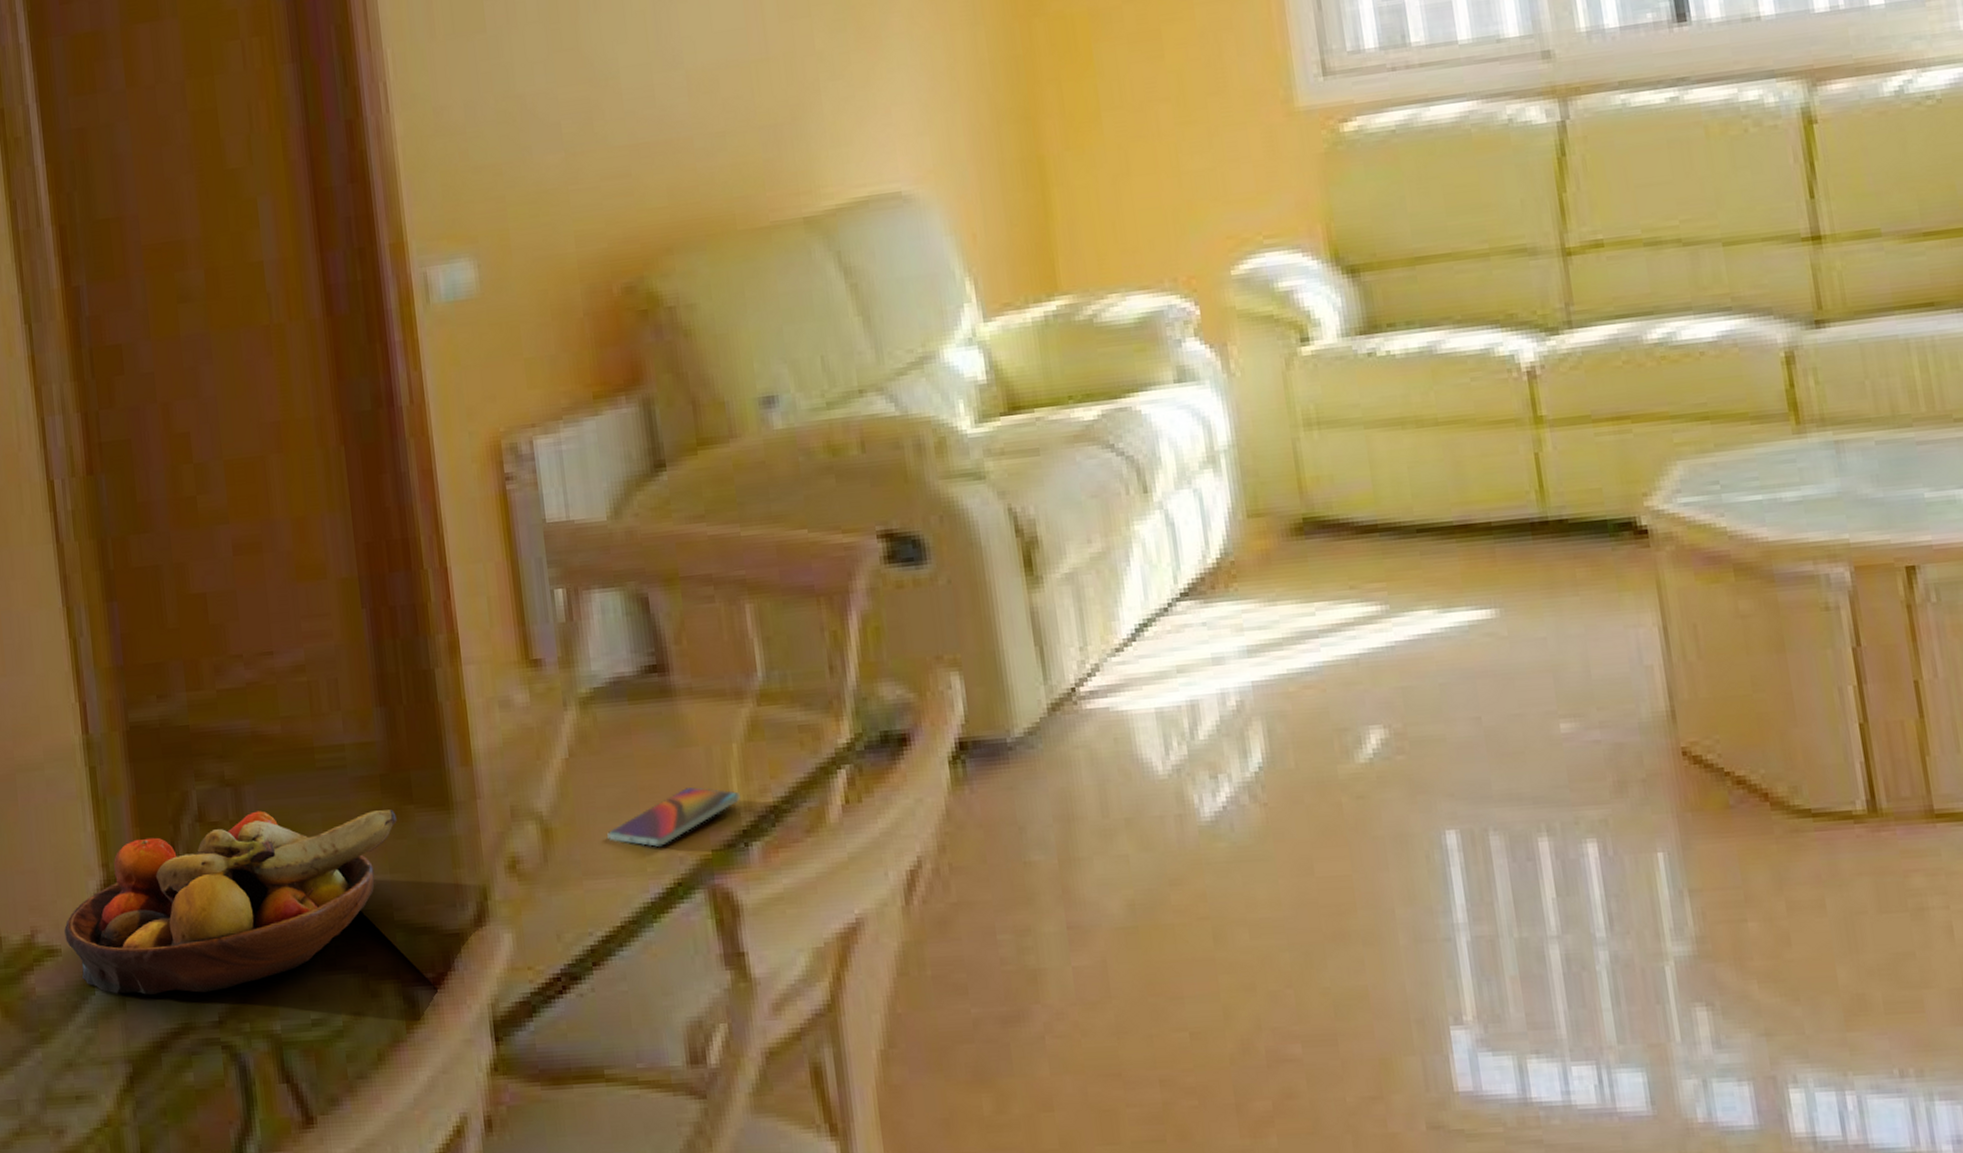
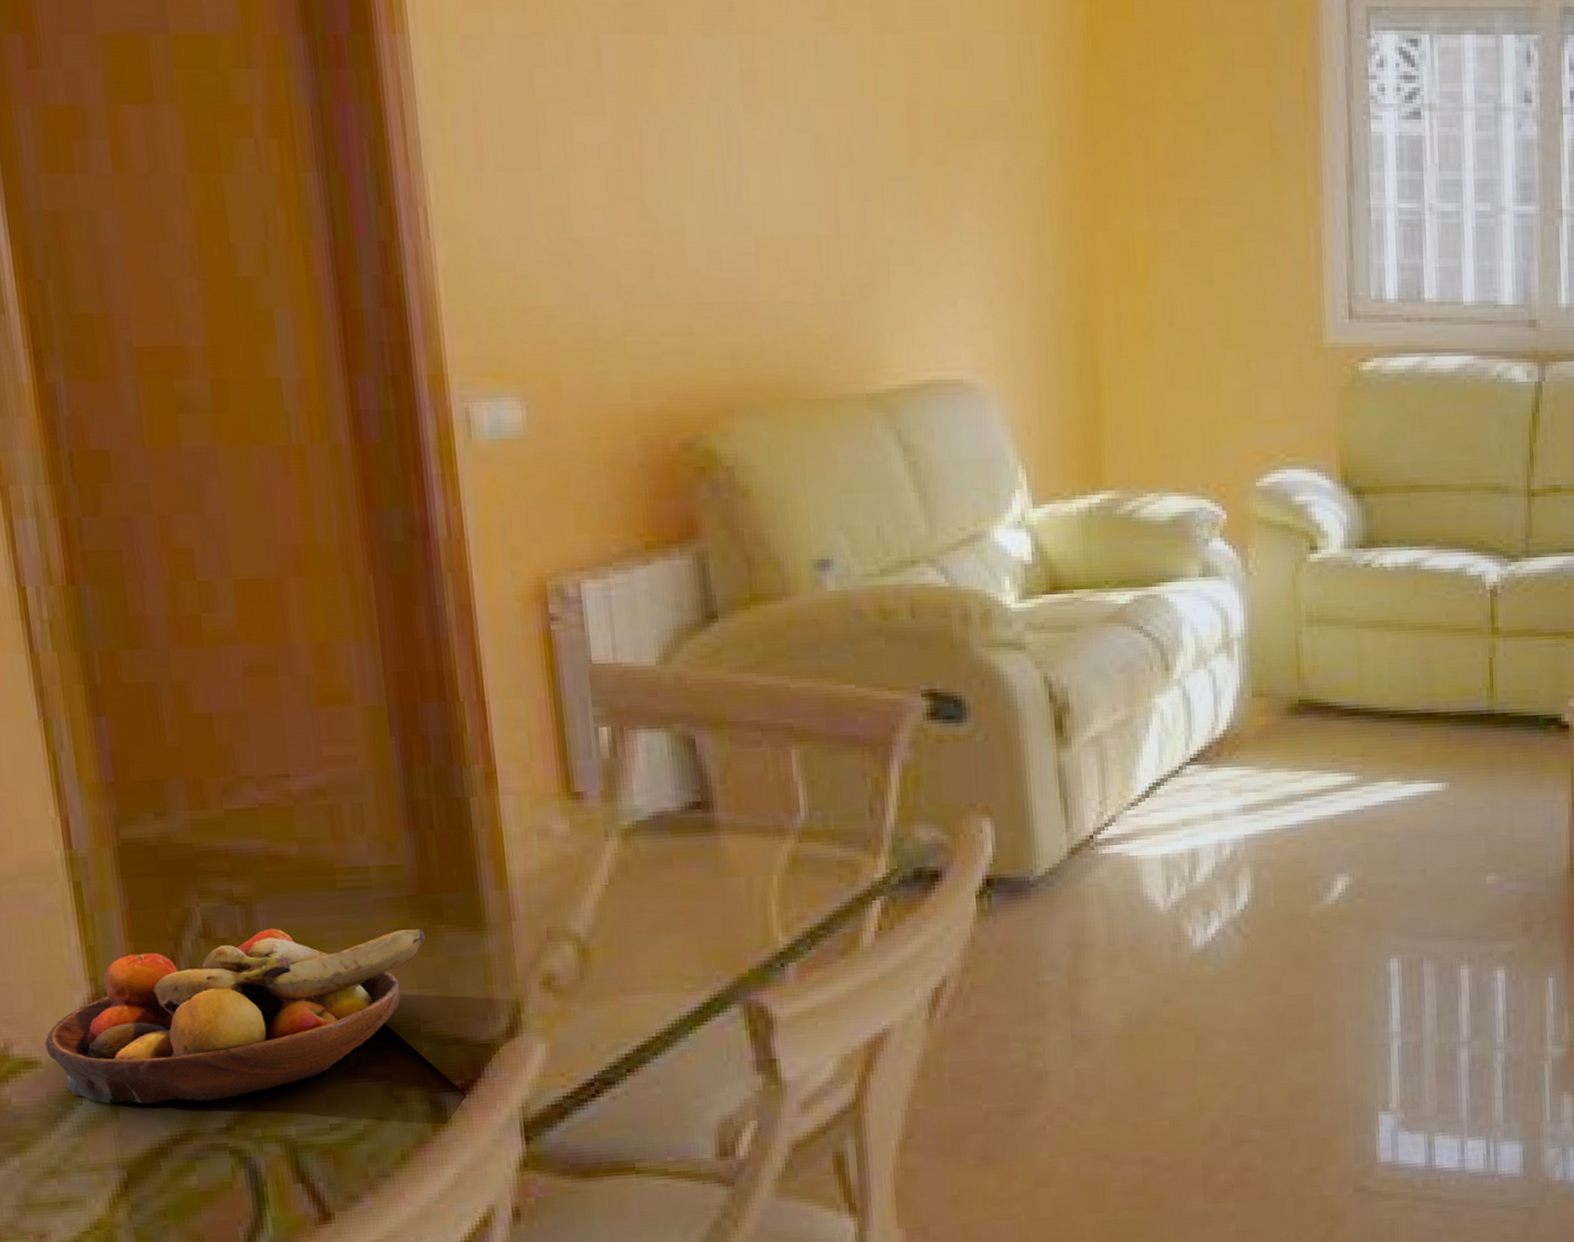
smartphone: present [607,787,740,847] -> none [646,913,778,966]

